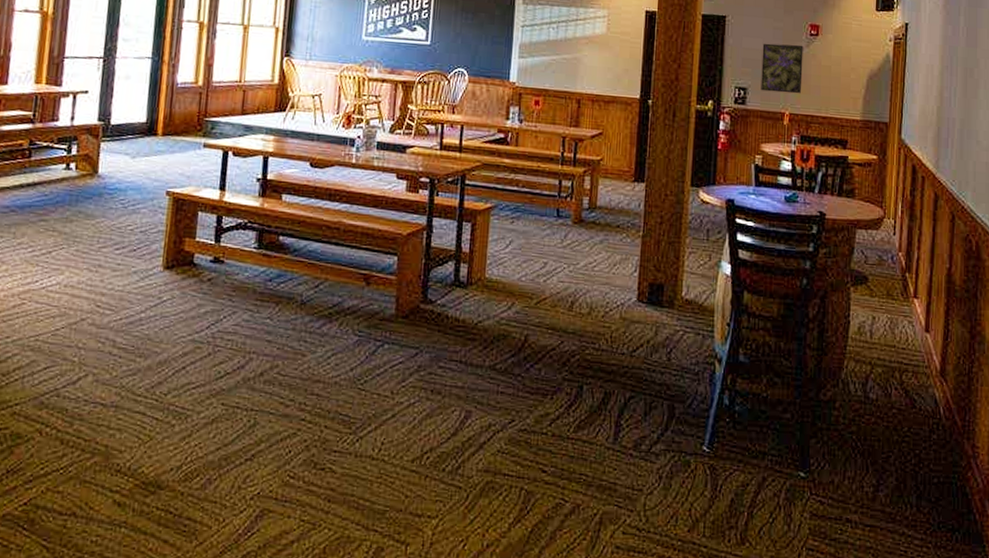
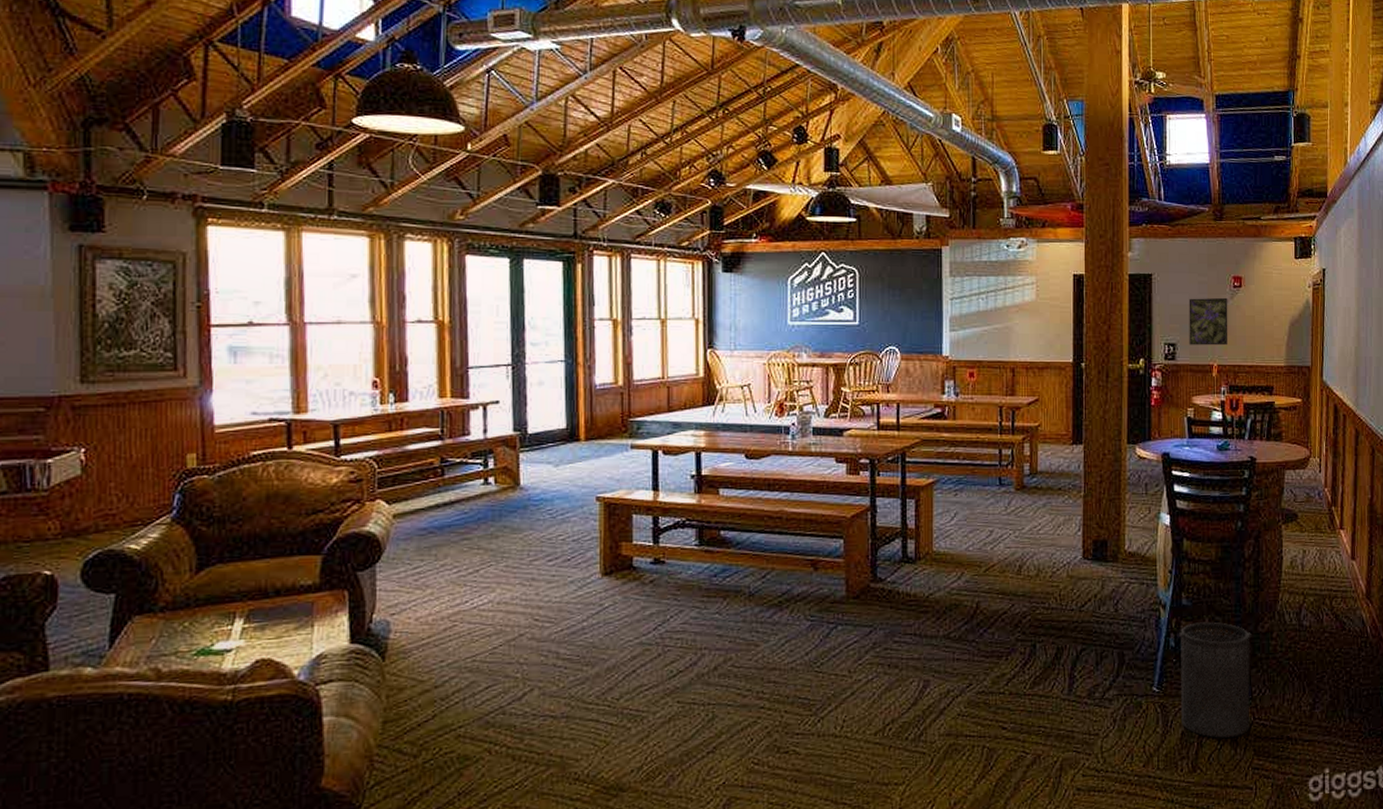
trash can: none [732,382,812,511] -> present [1179,622,1252,738]

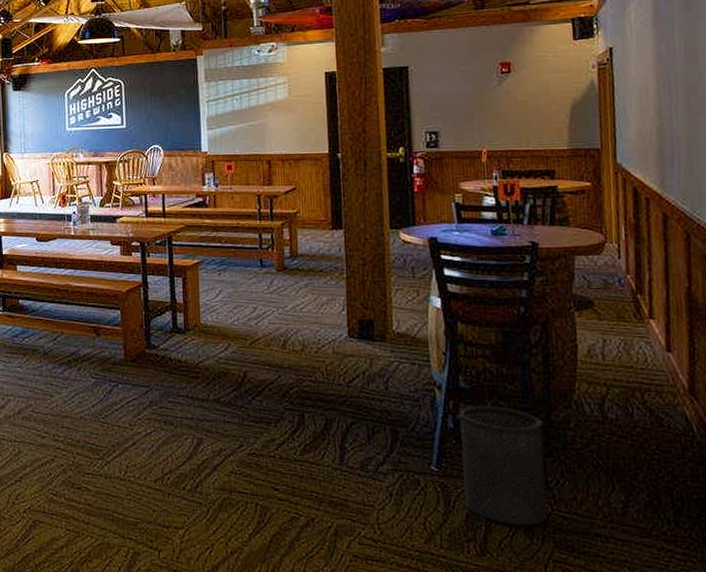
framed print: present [1189,297,1228,346] -> none [450,84,498,133]

